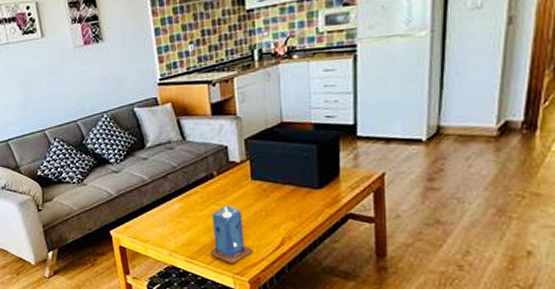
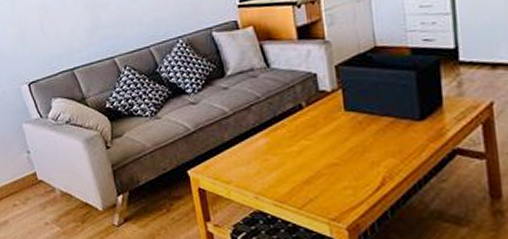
candle: present [210,205,253,265] -> none [302,140,350,209]

